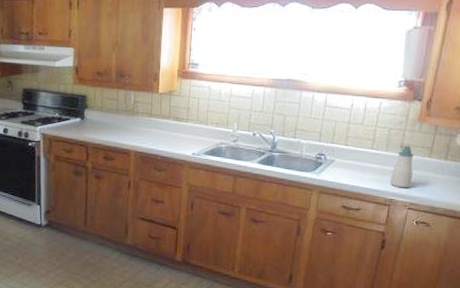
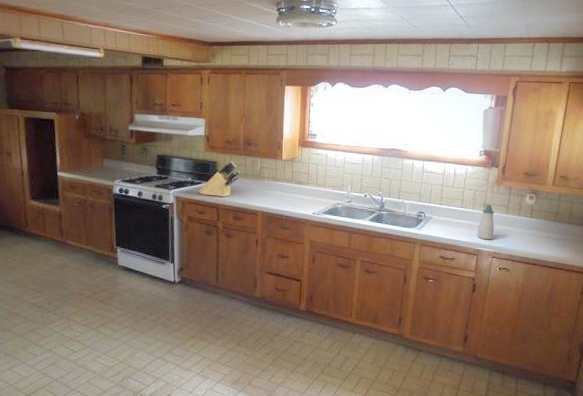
knife block: none [66,95,111,135] -> present [198,161,239,198]

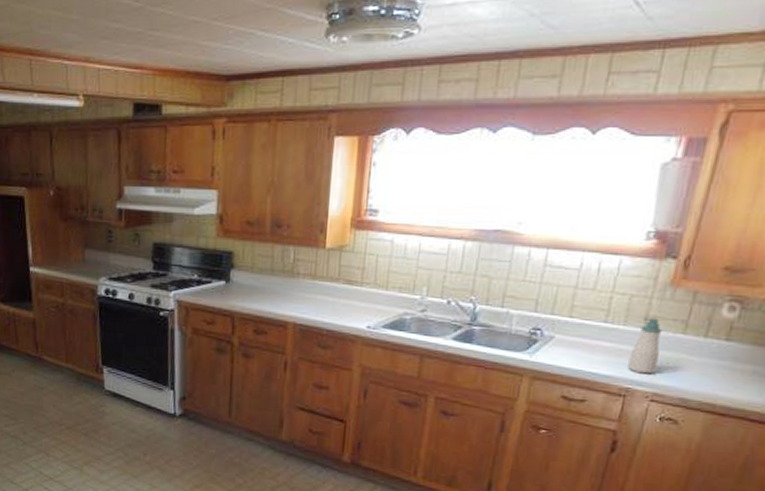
knife block: present [198,161,239,198] -> none [207,250,264,303]

